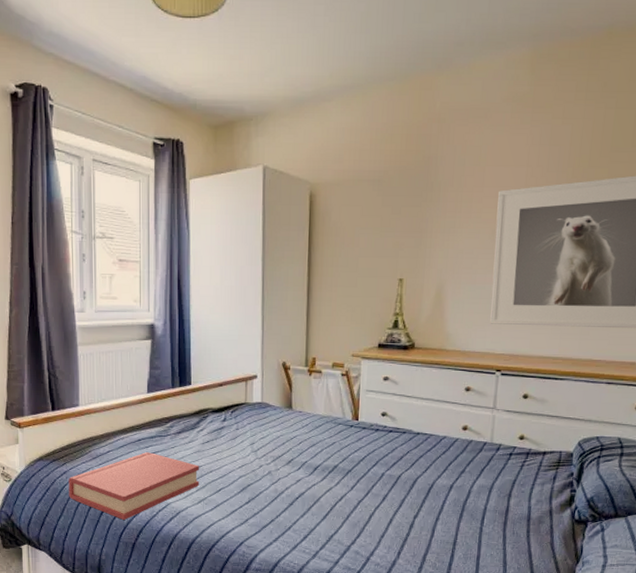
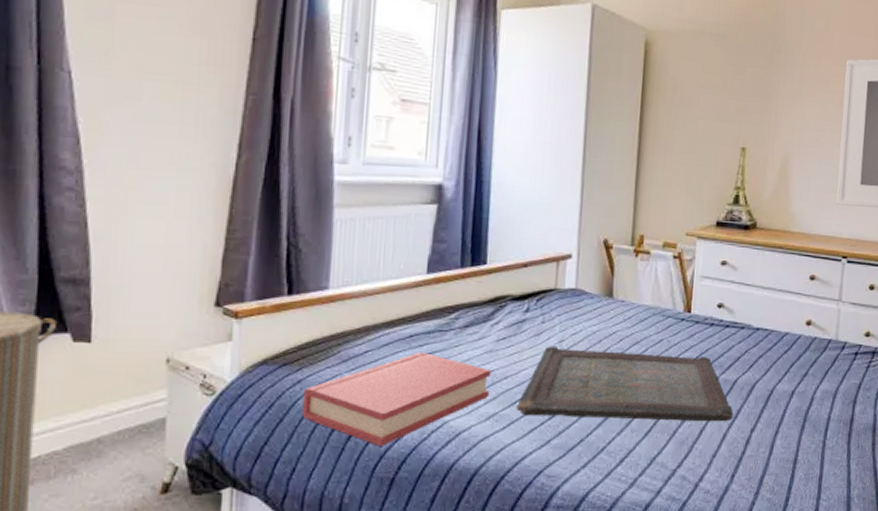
serving tray: none [221,447,398,509] -> present [516,346,734,422]

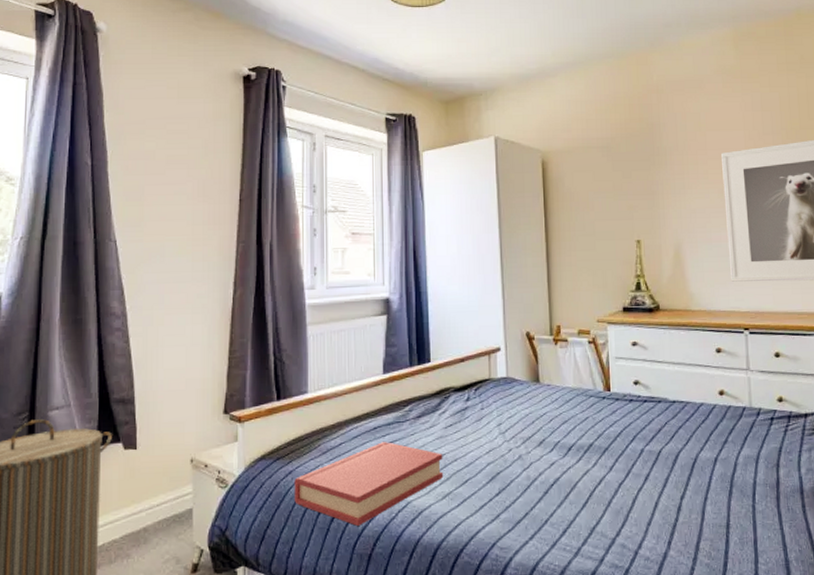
serving tray: present [516,346,734,422] -> none [467,429,662,494]

